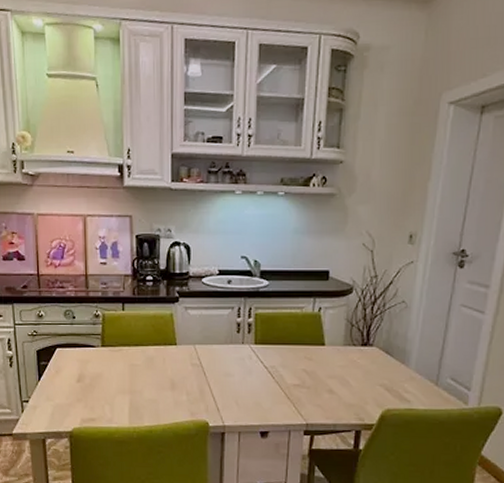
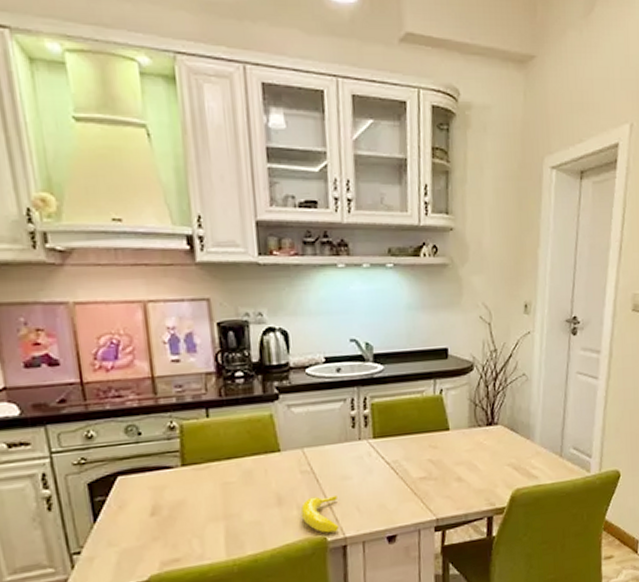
banana: none [189,387,220,419] -> present [300,495,340,533]

